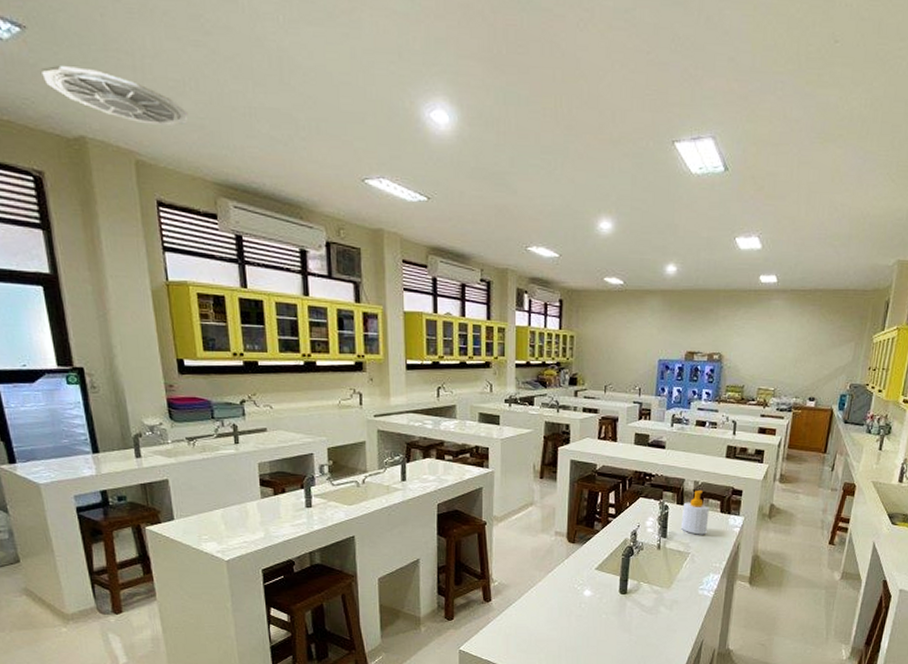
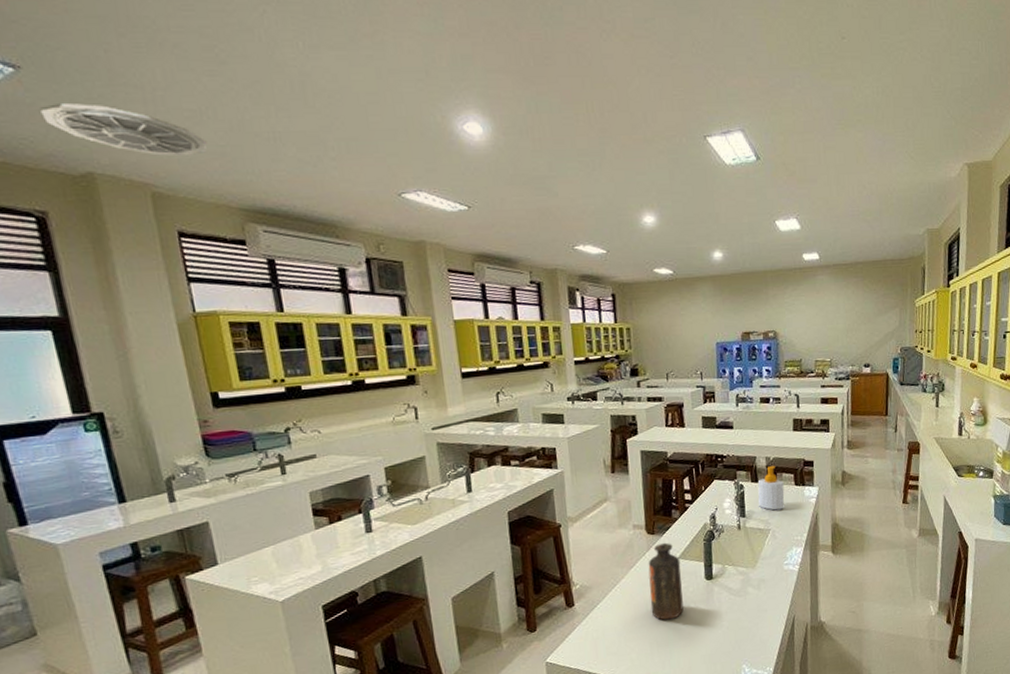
bottle: none [563,552,597,627] -> present [648,542,684,620]

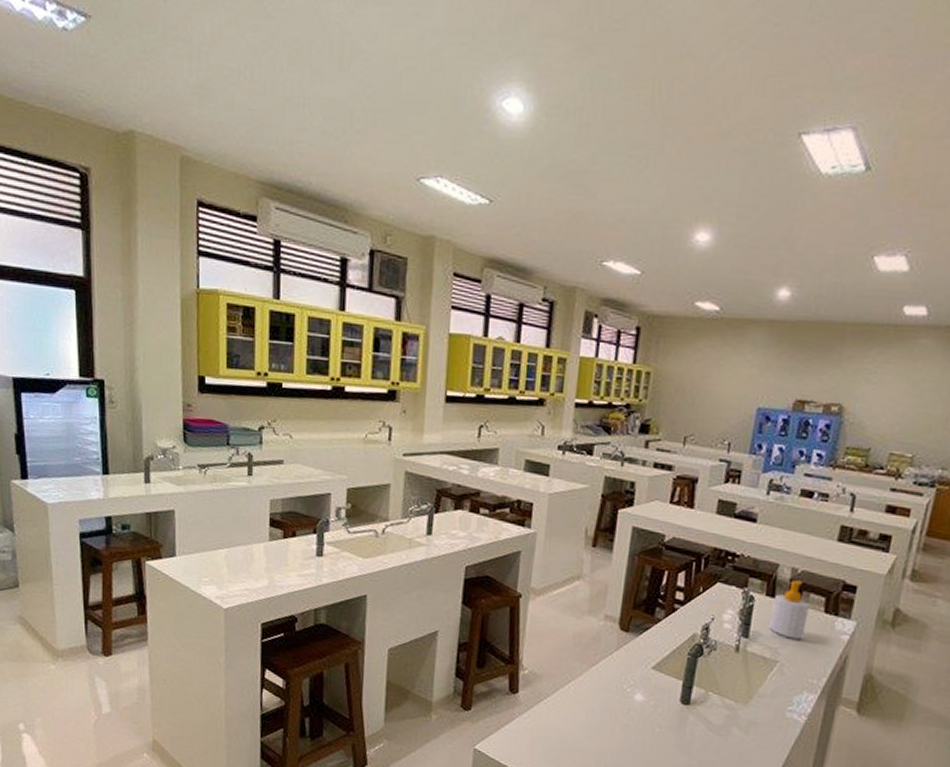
ceiling vent: present [40,102,208,157] -> none [100,55,239,120]
bottle: present [648,542,684,620] -> none [605,644,654,740]

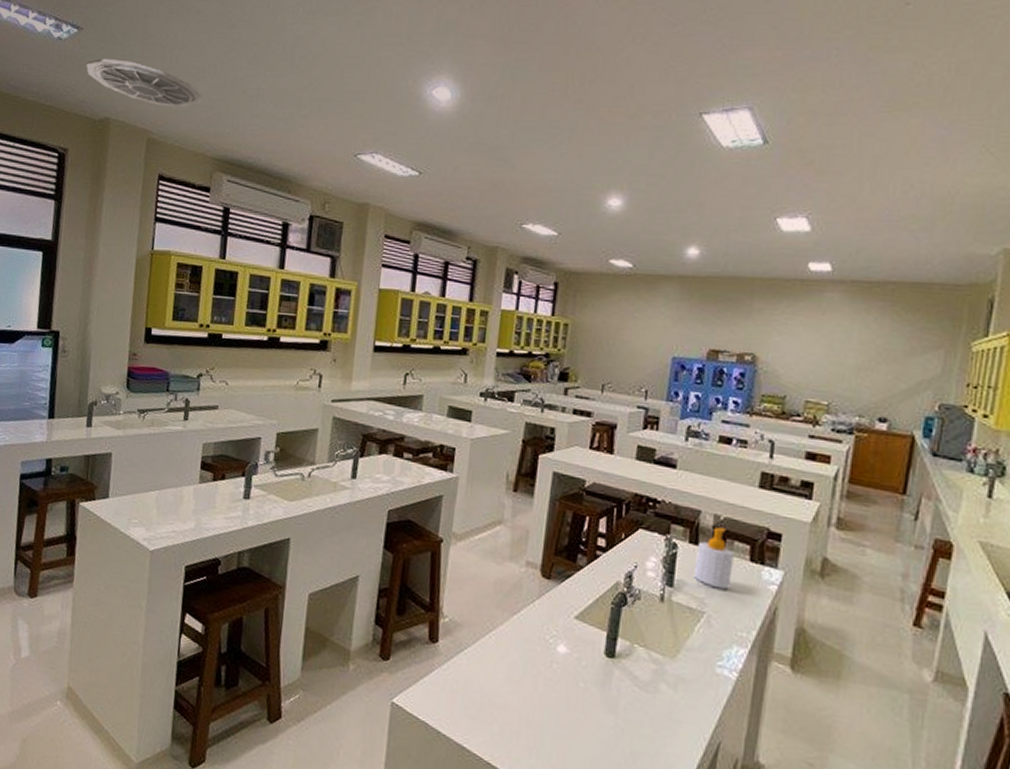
ceiling vent: none [100,55,239,120] -> present [86,58,202,108]

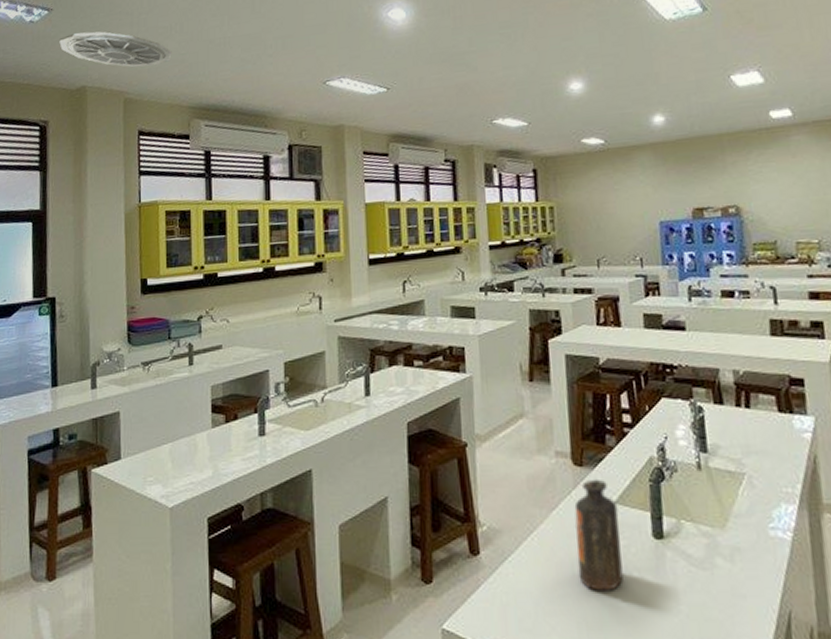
bottle: none [527,592,577,696] -> present [574,479,623,591]
soap bottle: present [693,526,734,590] -> none [722,381,764,446]

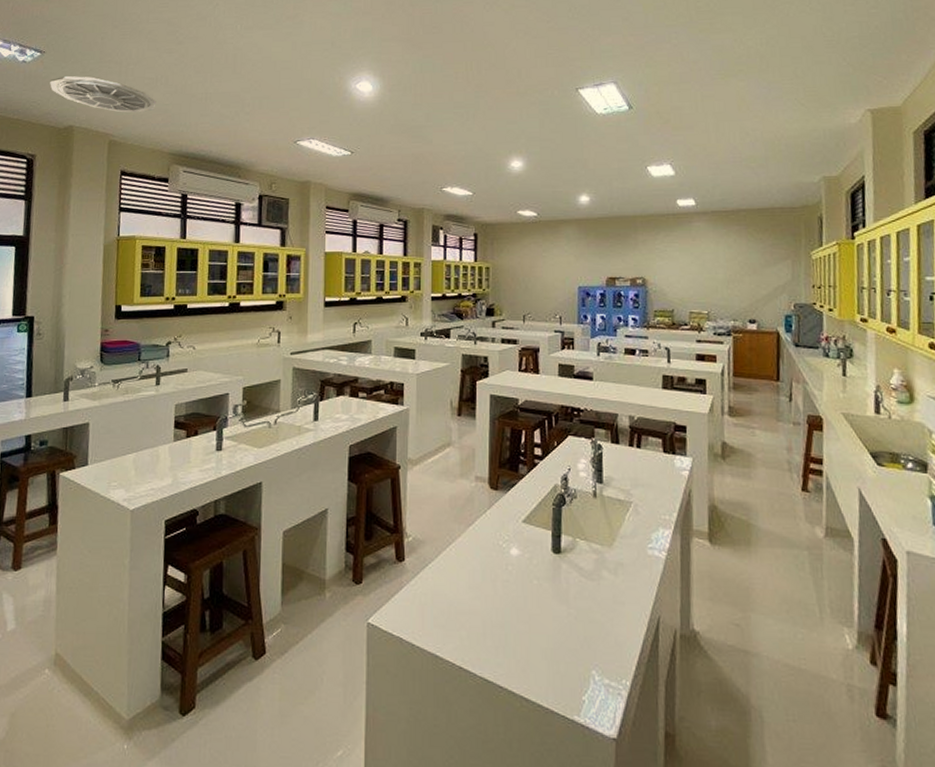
bottle: present [574,479,623,591] -> none [487,501,525,595]

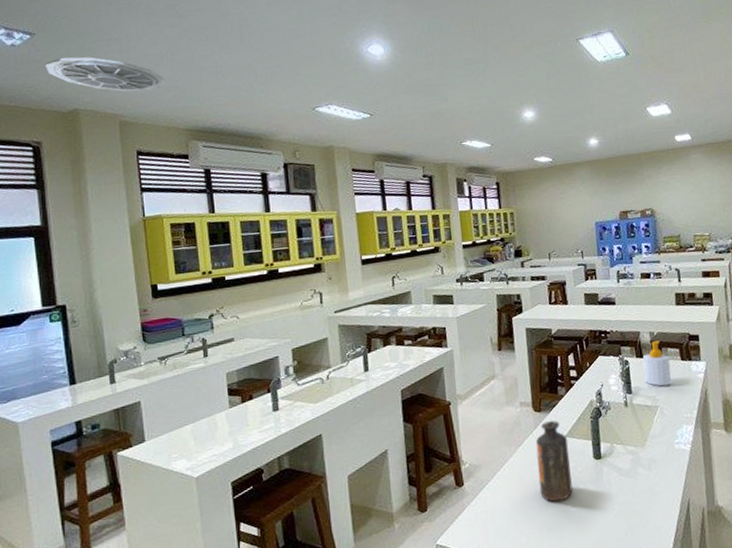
bottle: none [487,501,525,595] -> present [535,420,573,502]
soap bottle: none [618,426,651,480] -> present [642,340,672,387]

